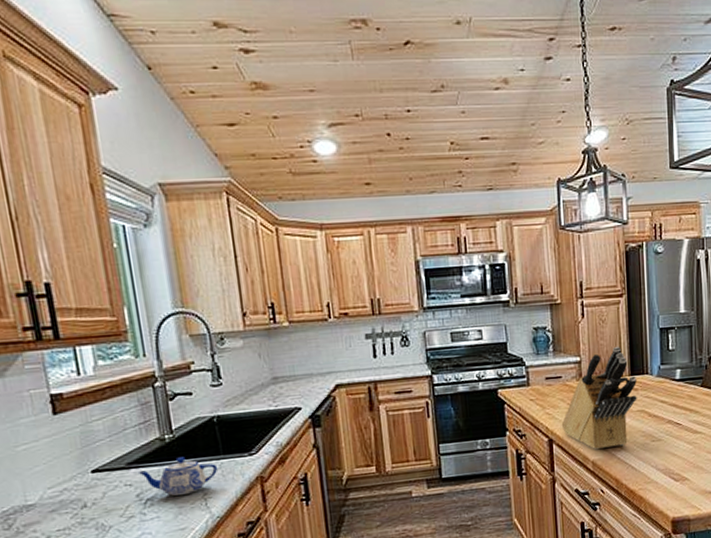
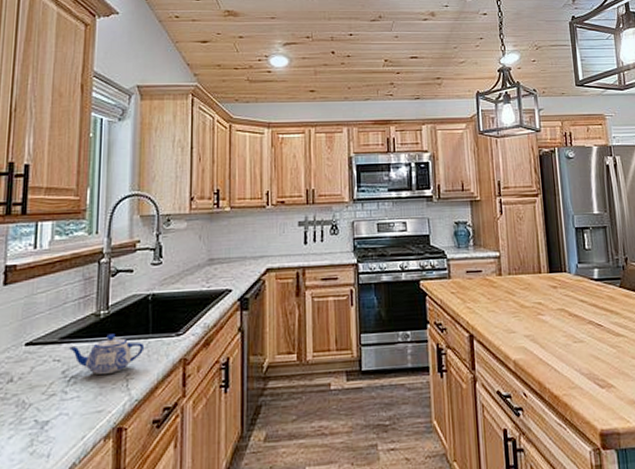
knife block: present [561,346,637,450] -> none [482,243,557,349]

